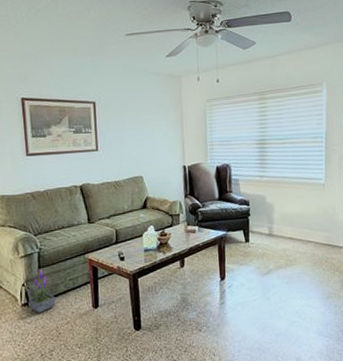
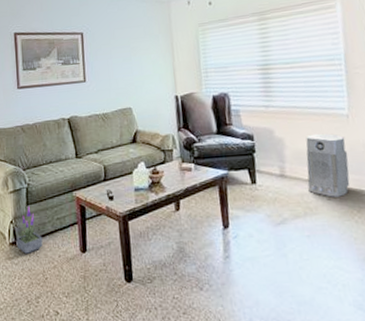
air purifier: none [289,199,322,251] -> present [306,133,350,197]

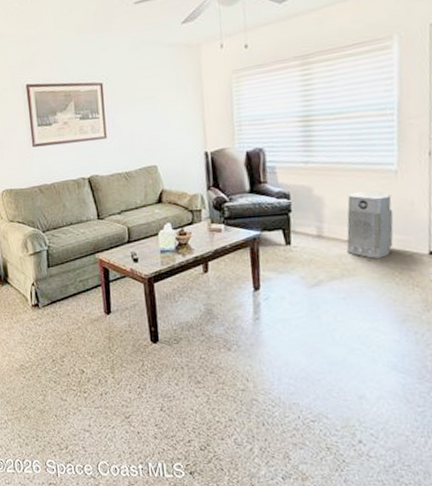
potted plant: present [16,206,43,254] -> none [38,269,66,315]

